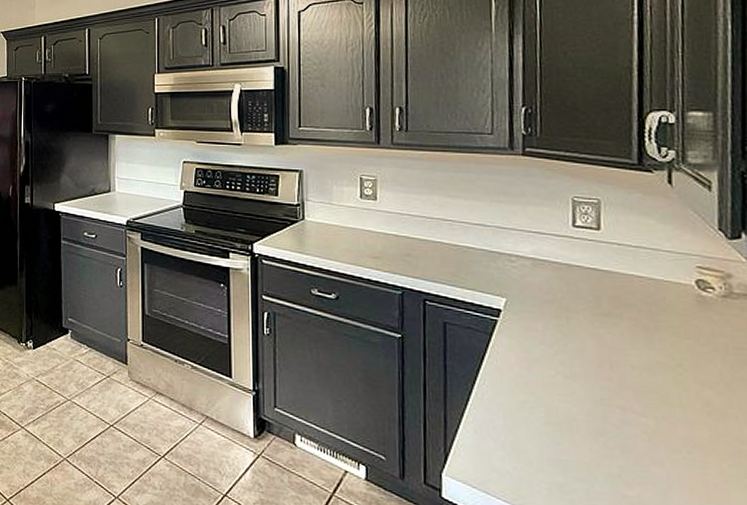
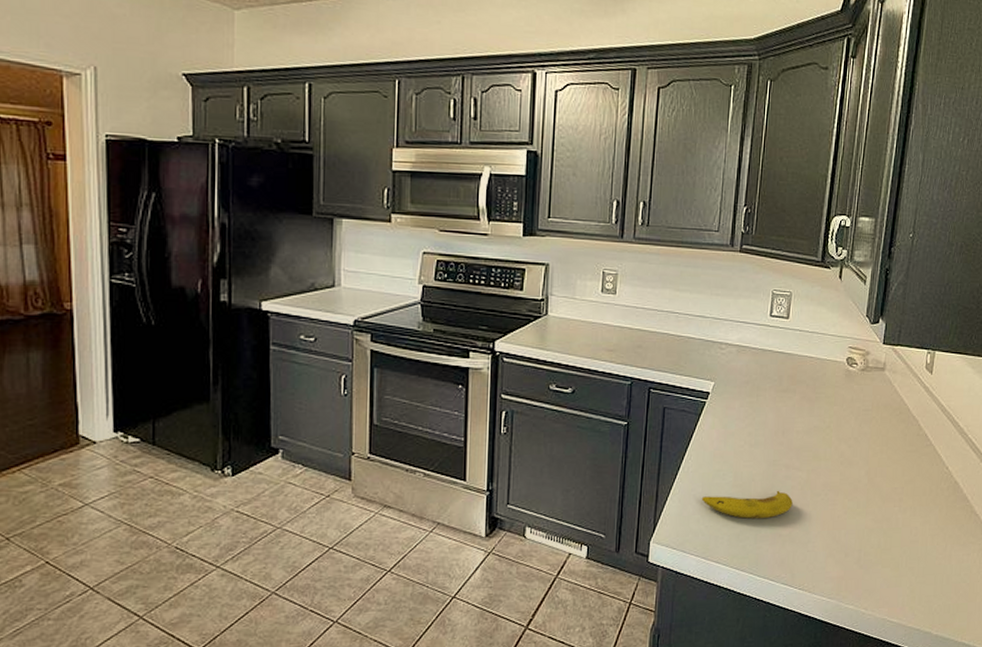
fruit: none [504,430,638,471] -> present [701,490,793,519]

